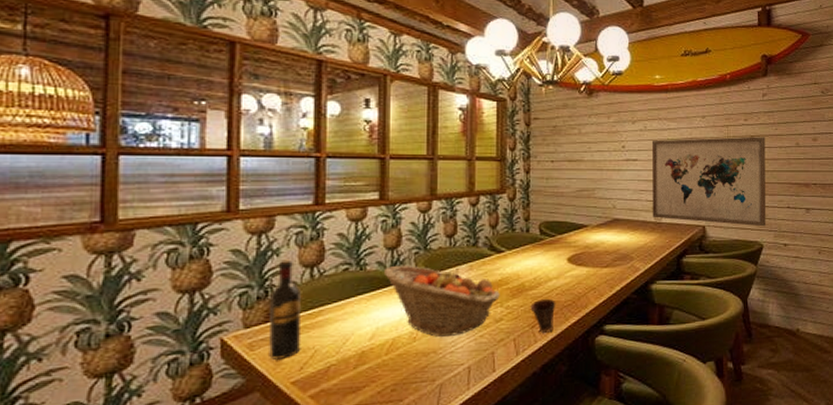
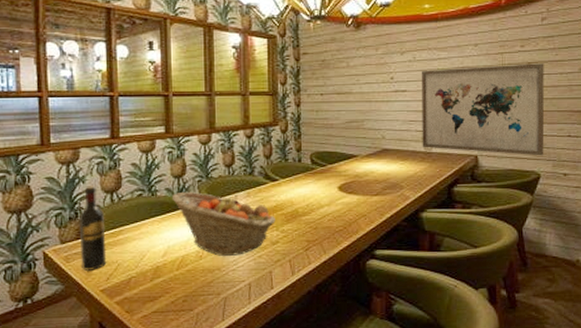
cup: present [530,298,556,333] -> none [304,224,328,255]

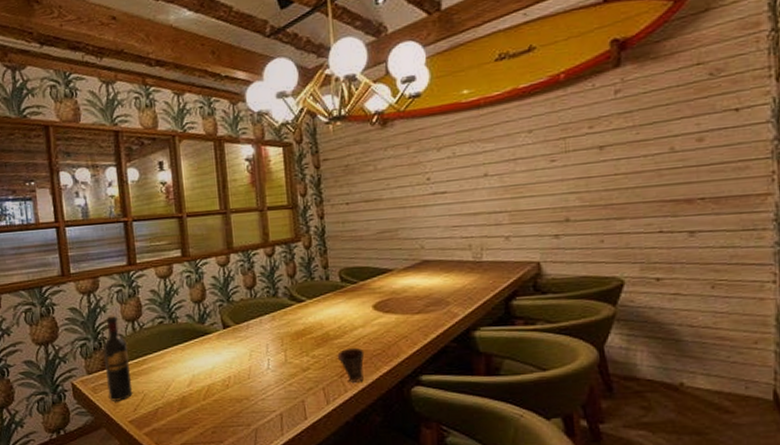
fruit basket: present [173,191,275,256] -> none [194,317,305,385]
cup: none [304,224,328,255] -> present [337,347,365,383]
wall art: present [422,63,544,156] -> none [464,145,628,259]

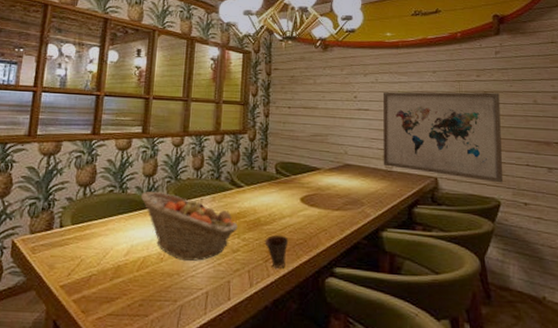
wine bottle: present [103,315,133,401] -> none [45,178,75,264]
fruit basket: none [194,317,305,385] -> present [141,191,238,261]
wall art: none [464,145,628,259] -> present [383,92,504,183]

